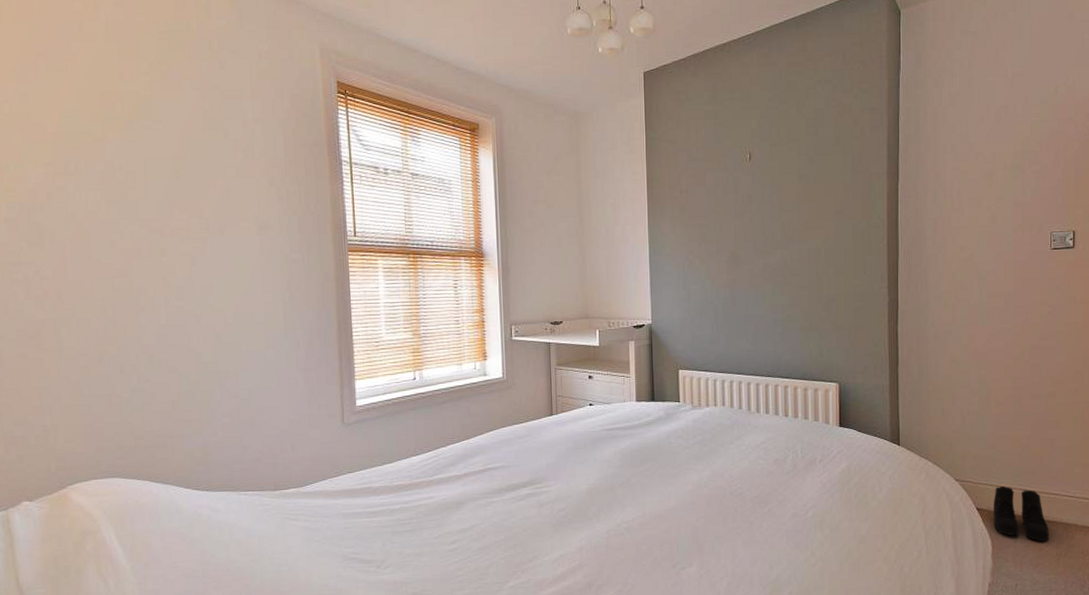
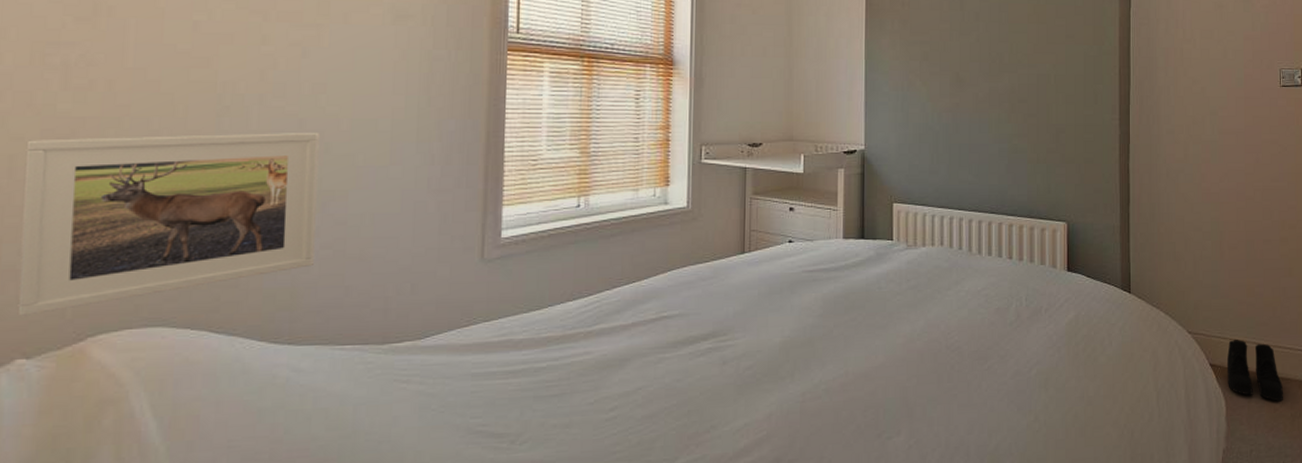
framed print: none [8,326,219,470] -> present [17,133,320,316]

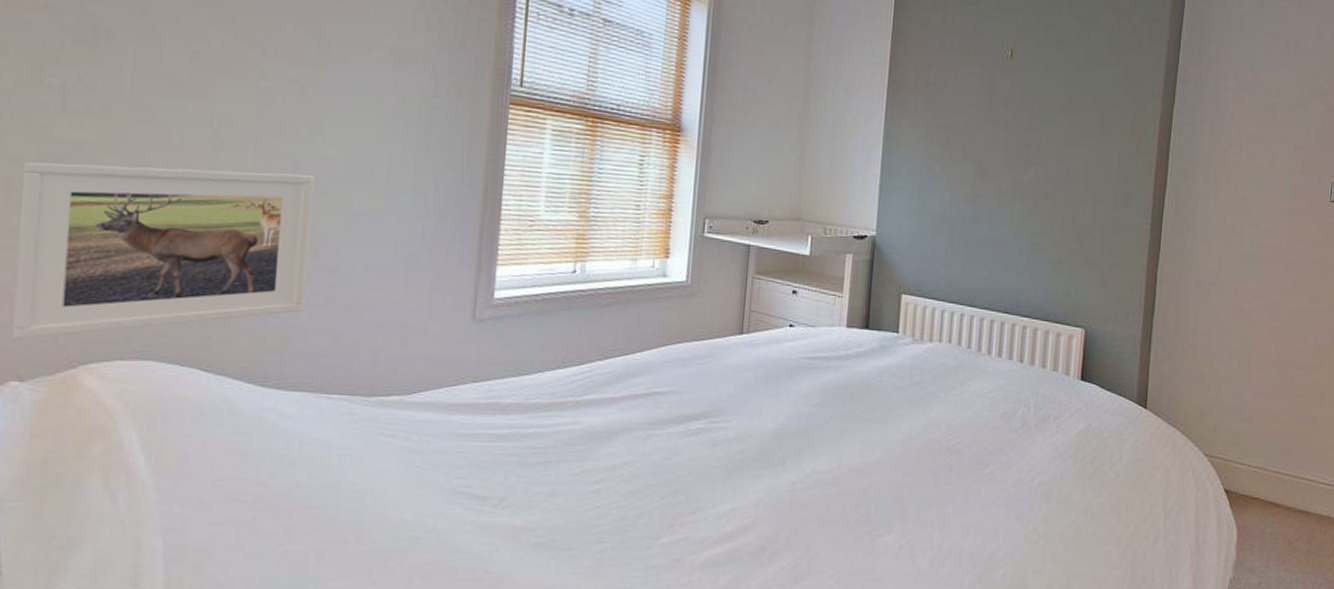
boots: present [1226,339,1284,402] -> none [1241,465,1301,535]

